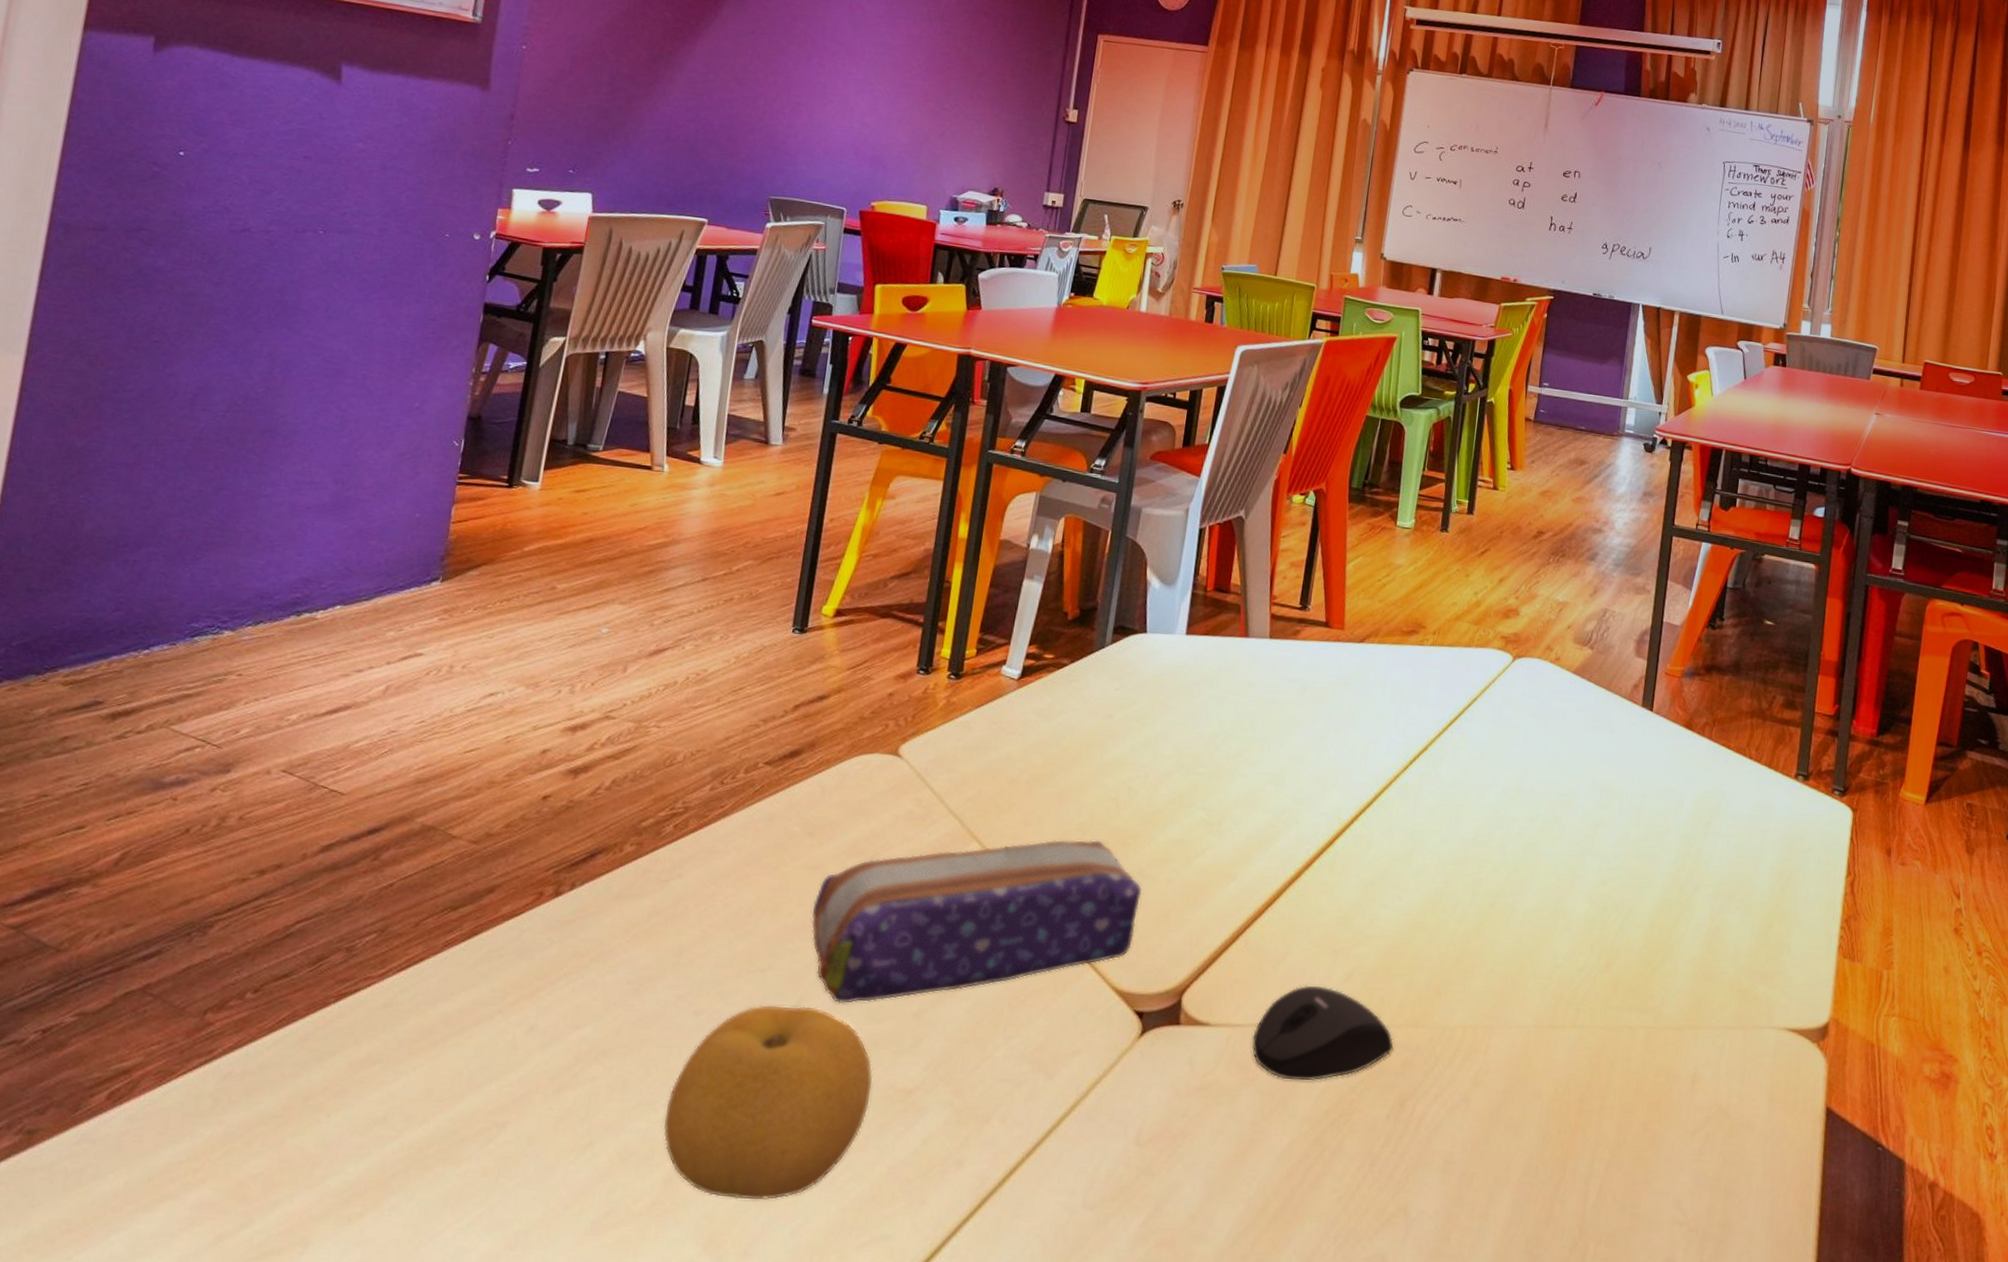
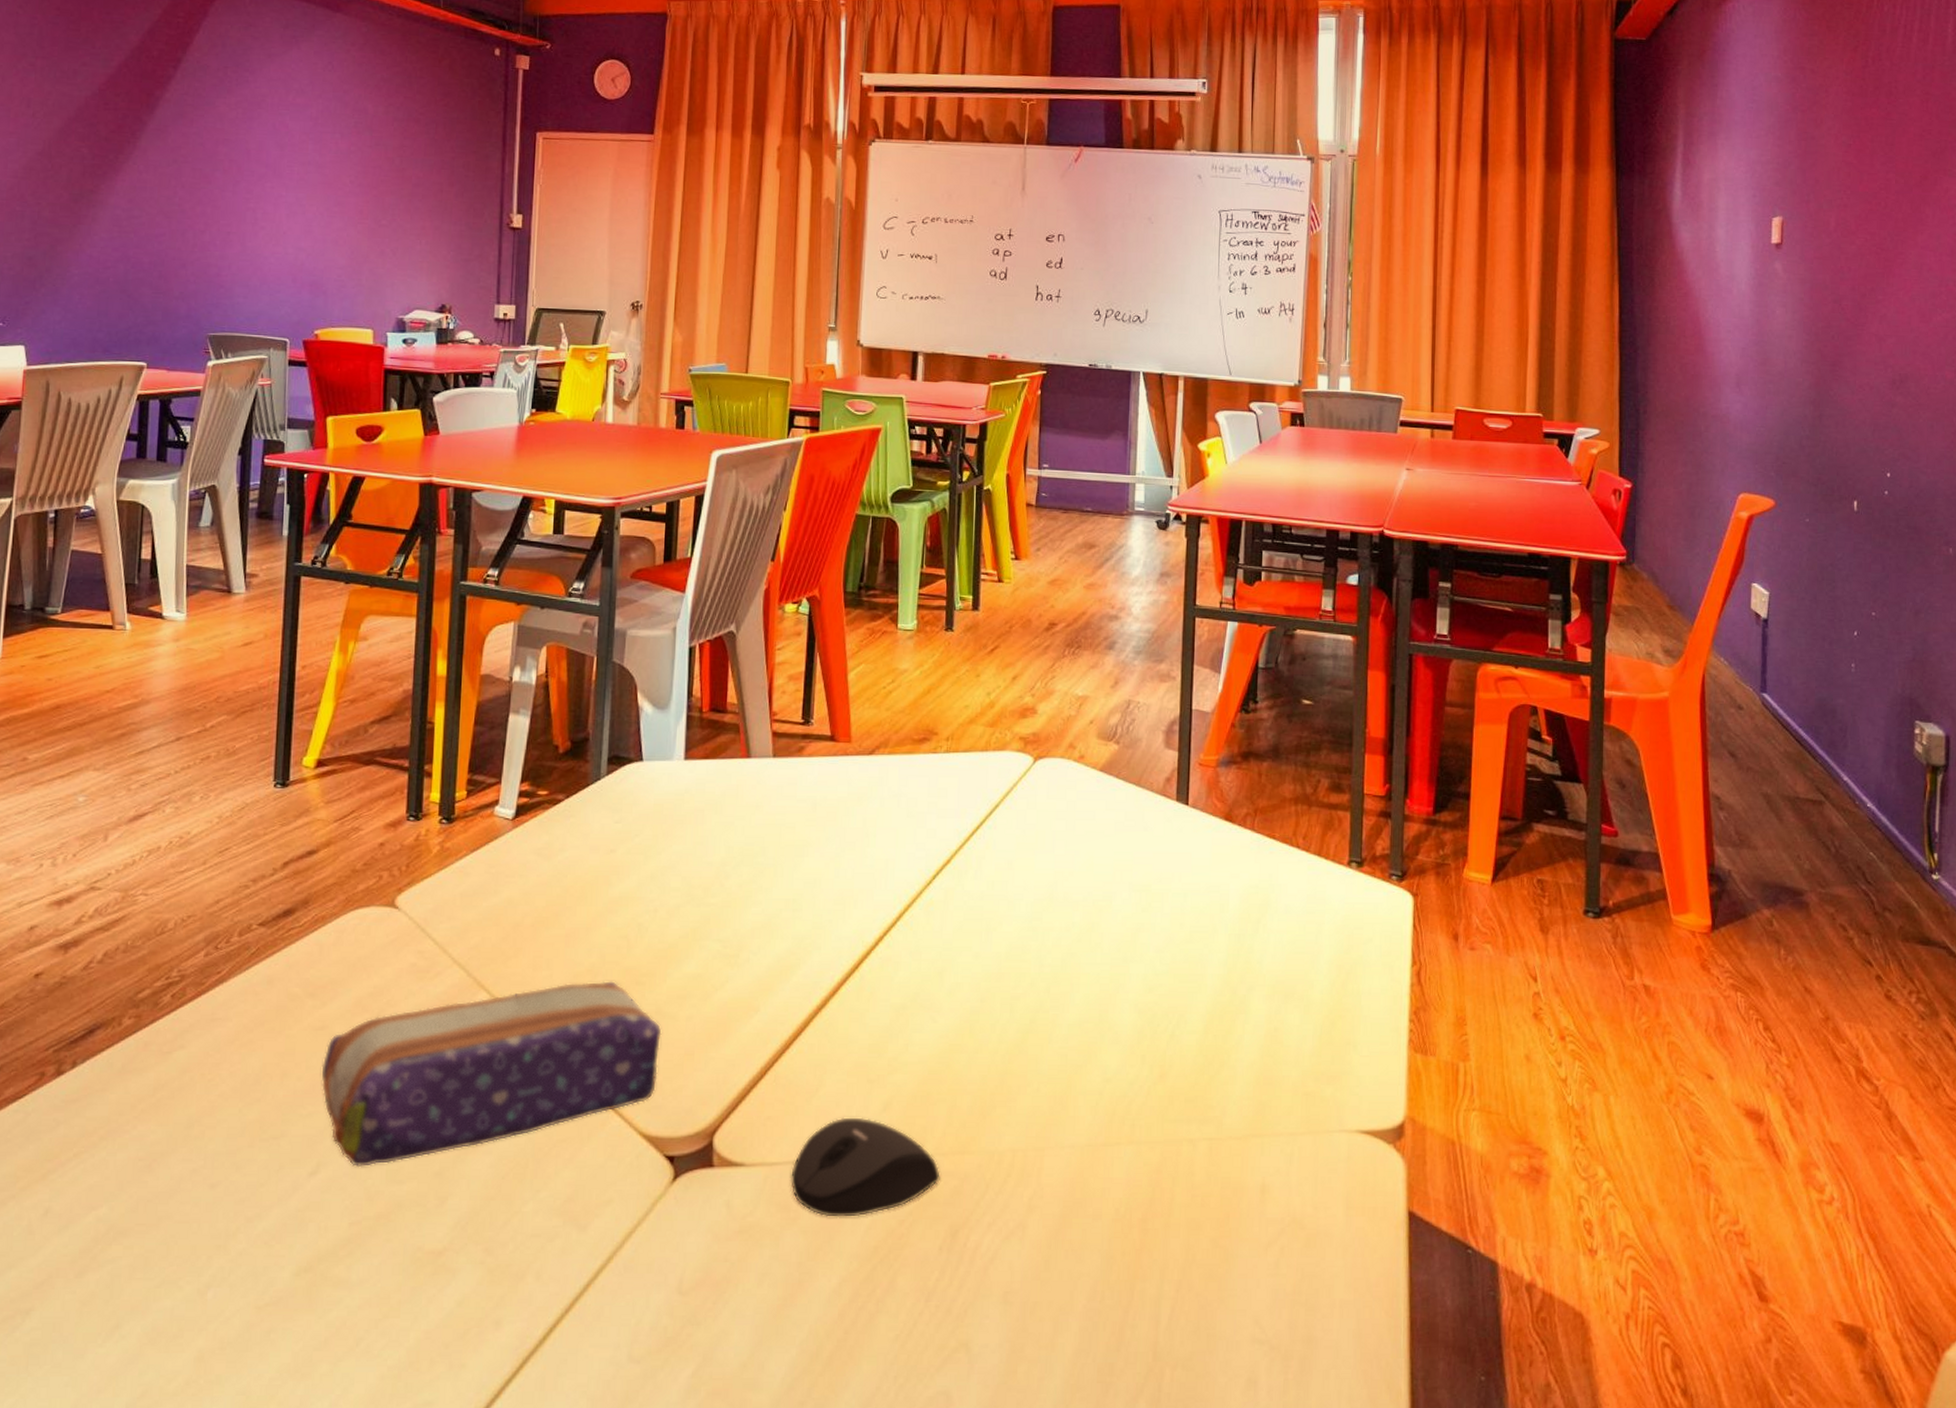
fruit: present [663,1005,872,1200] -> none [189,1172,399,1374]

